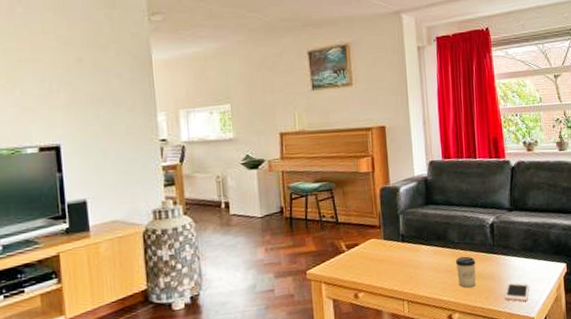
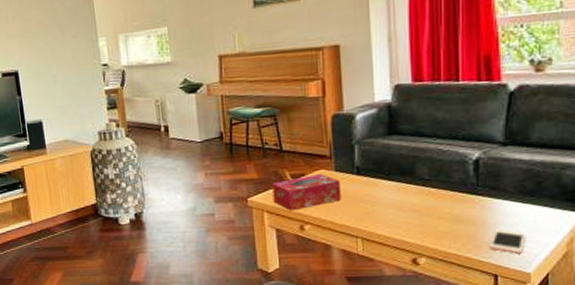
tissue box: none [329,242,389,281] -> present [272,173,341,211]
cup: present [455,256,476,288] -> none [424,195,452,231]

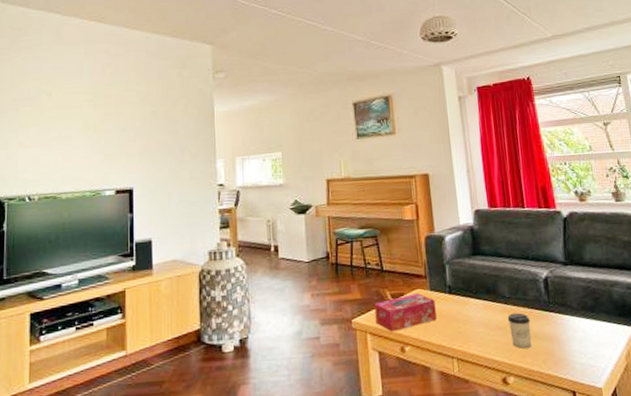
cup: none [424,195,452,231] -> present [507,313,532,349]
cell phone: present [490,228,526,254] -> none [565,344,593,369]

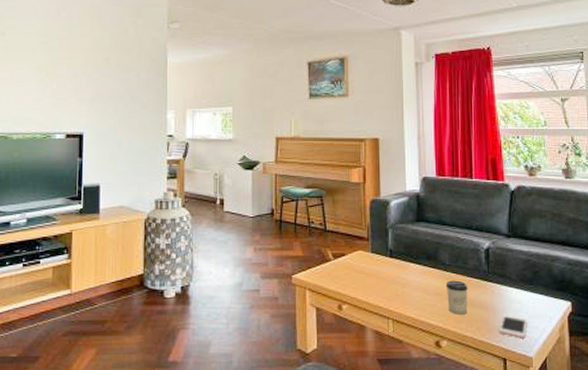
tissue box: present [374,292,437,332] -> none [315,254,376,290]
cell phone: none [565,344,593,369] -> present [499,314,528,338]

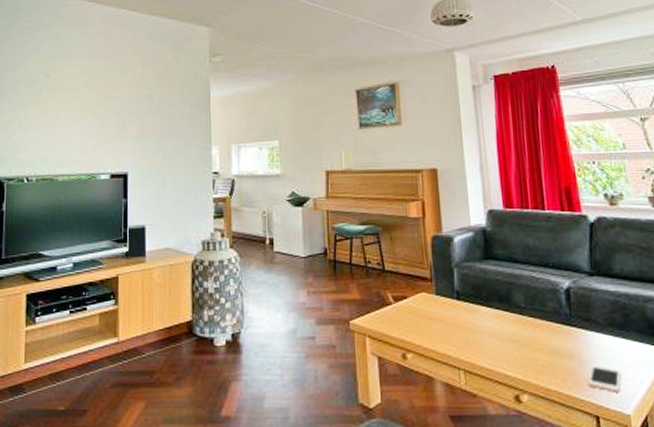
cup: present [445,280,468,314] -> none [522,325,550,364]

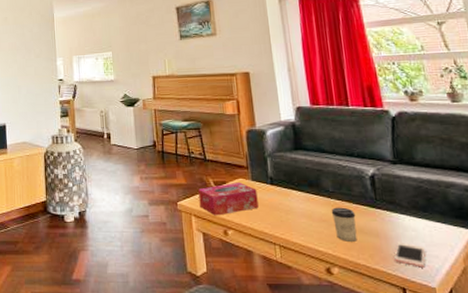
tissue box: none [374,296,442,337] -> present [198,181,259,216]
cup: none [522,325,550,364] -> present [331,207,358,241]

